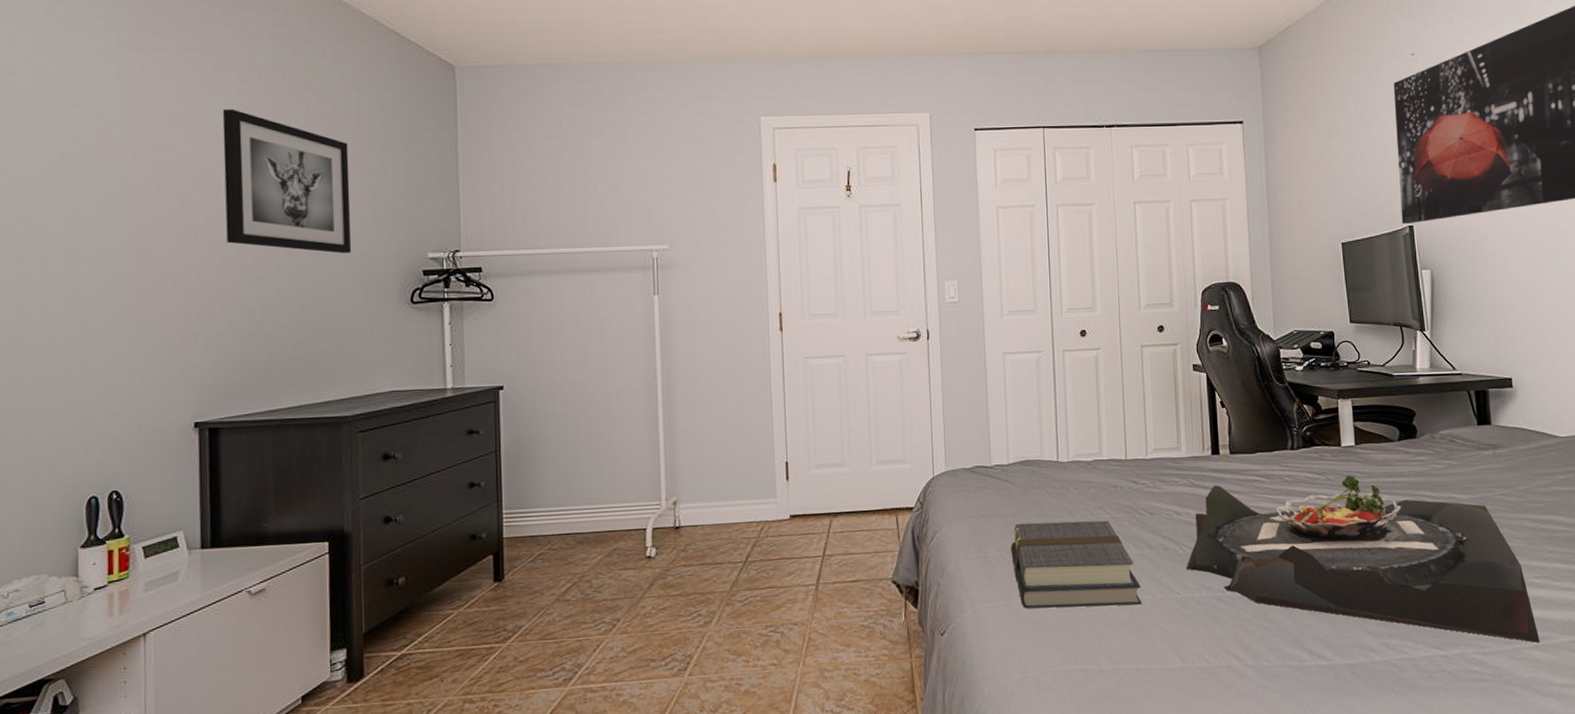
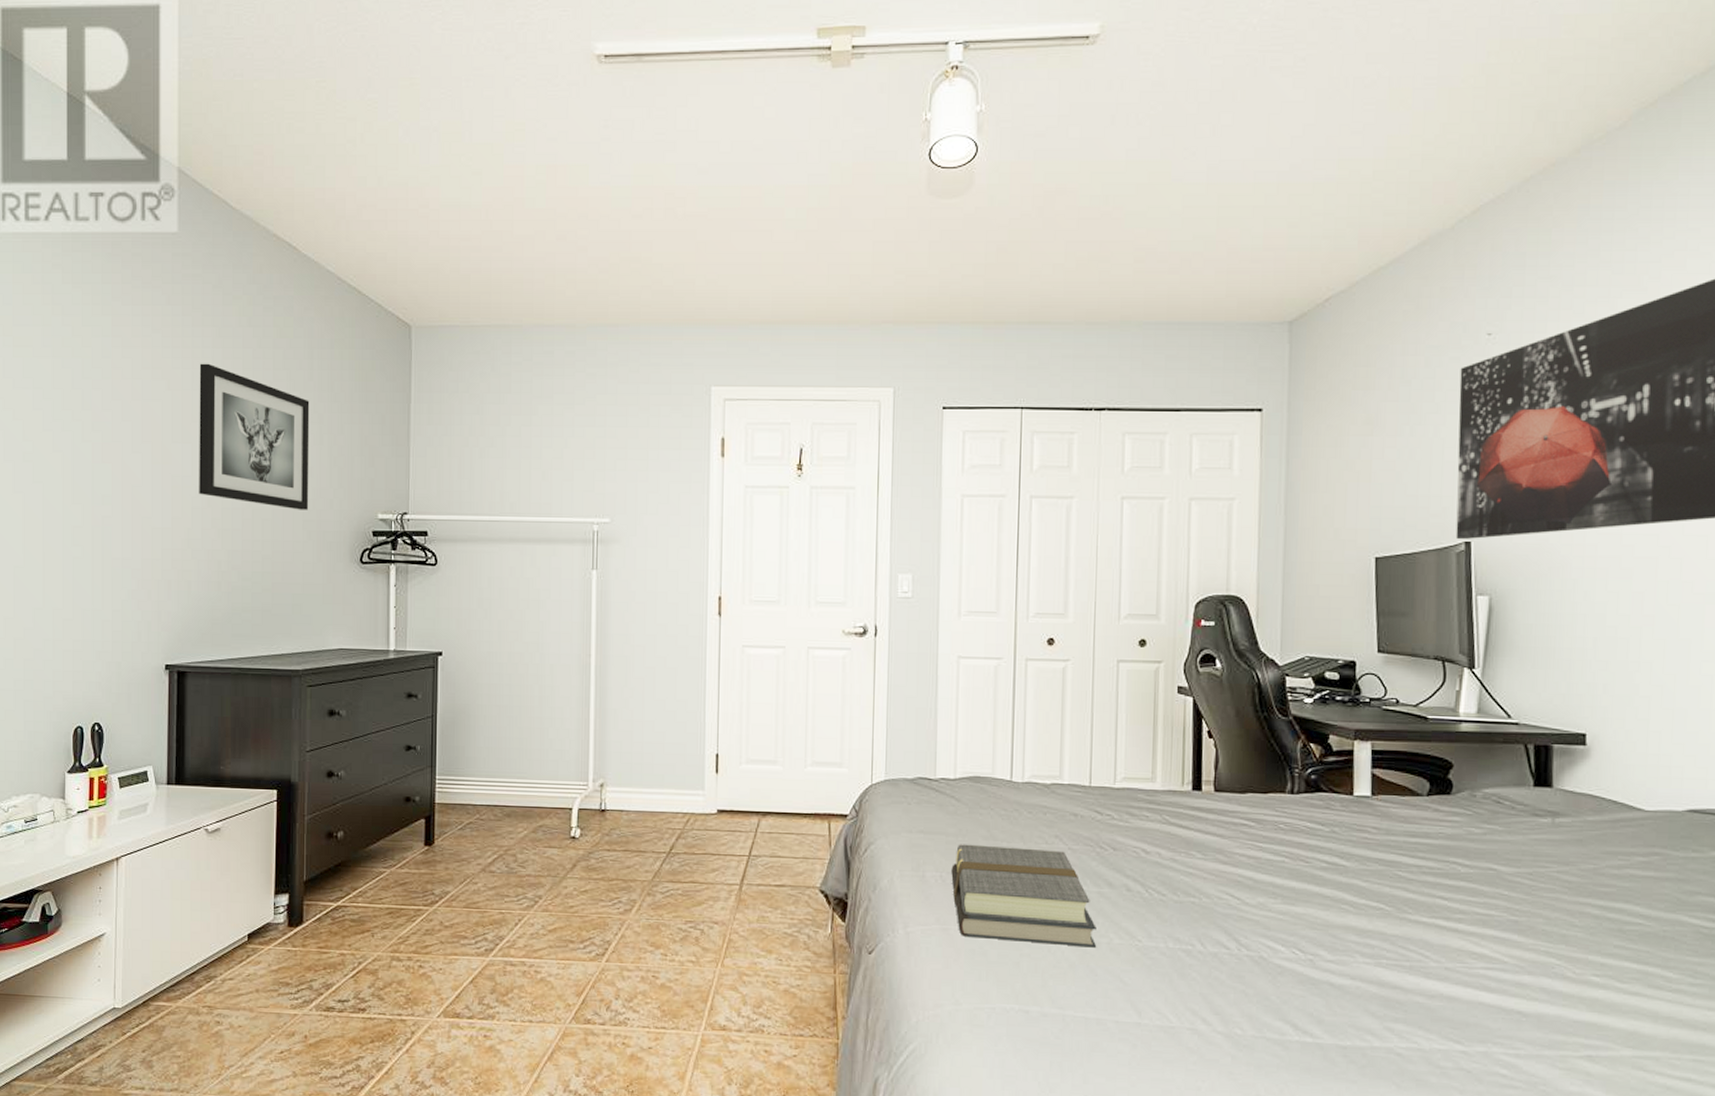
serving tray: present [1186,475,1540,643] -> none [1151,824,1593,1053]

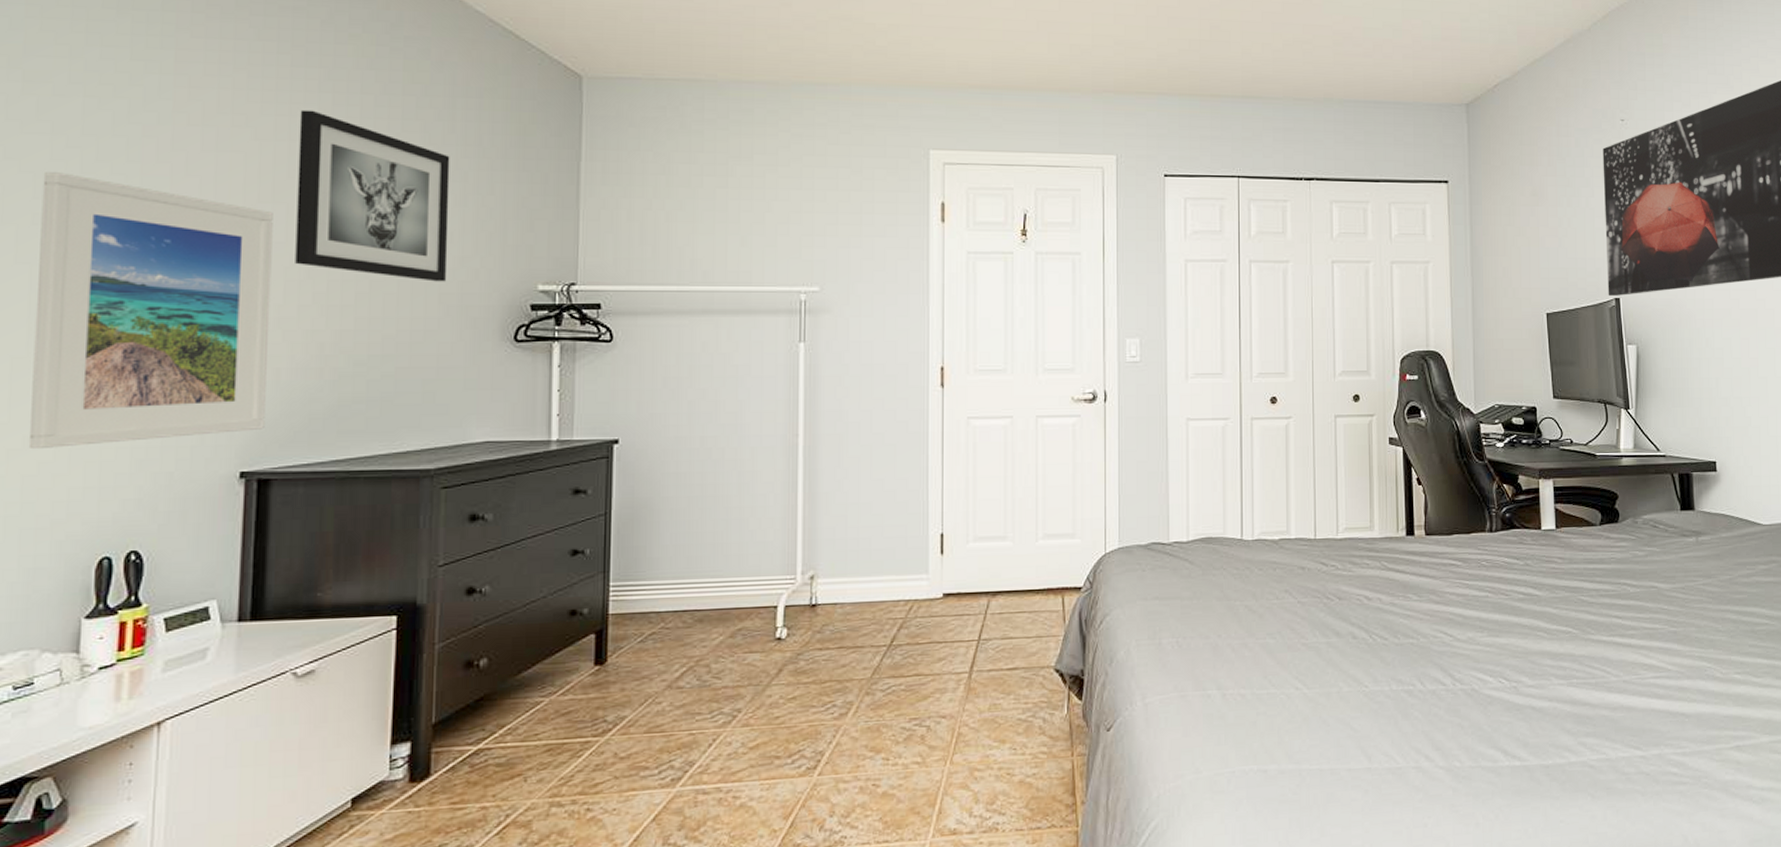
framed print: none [27,419,183,640] -> present [28,172,273,450]
book: present [951,844,1096,948] -> none [1187,605,1327,702]

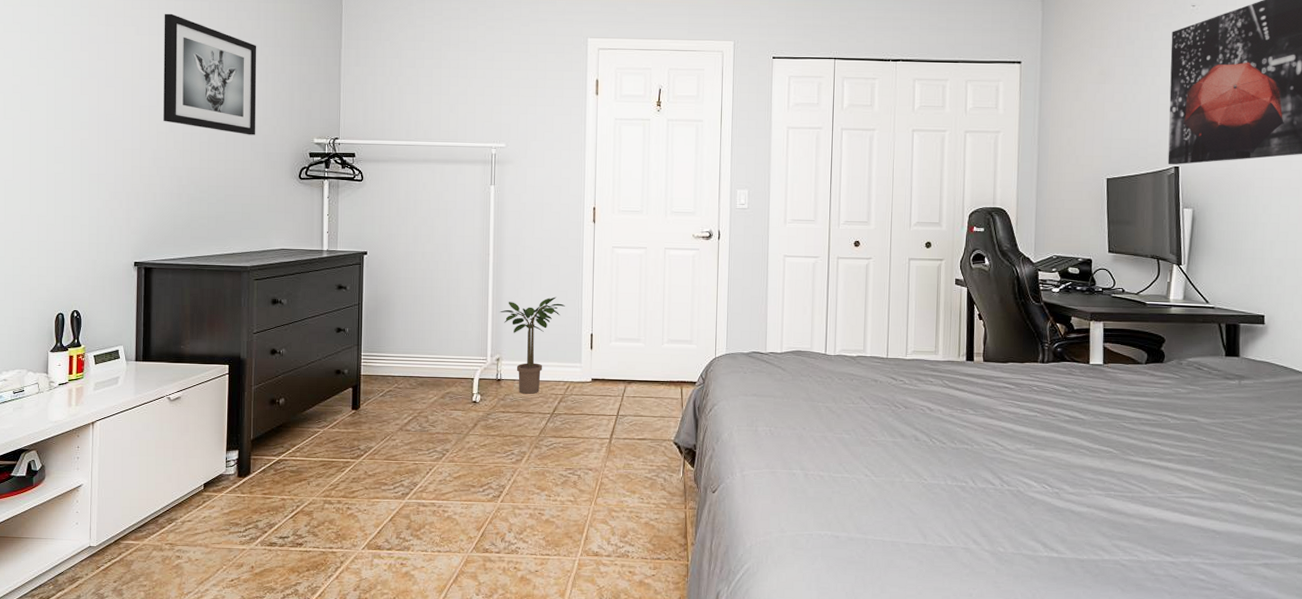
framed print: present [28,172,273,450] -> none [16,58,150,241]
potted plant: none [814,487,905,623] -> present [500,297,565,395]

